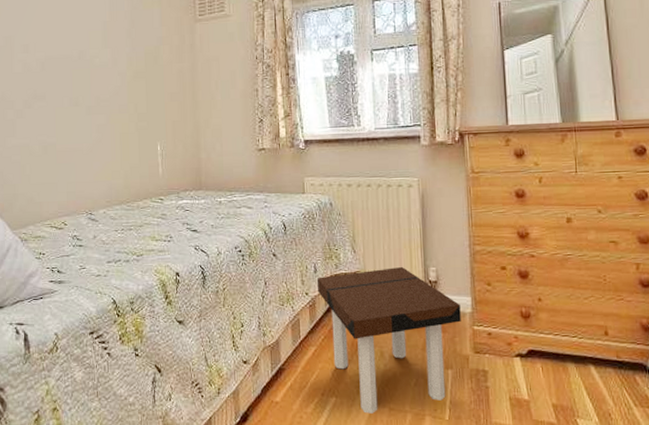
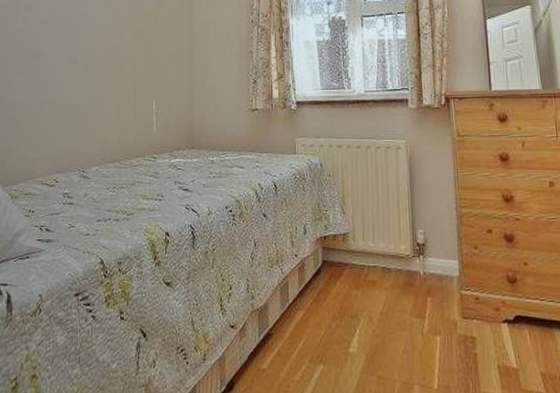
side table: present [317,266,461,414] -> none [307,228,449,382]

